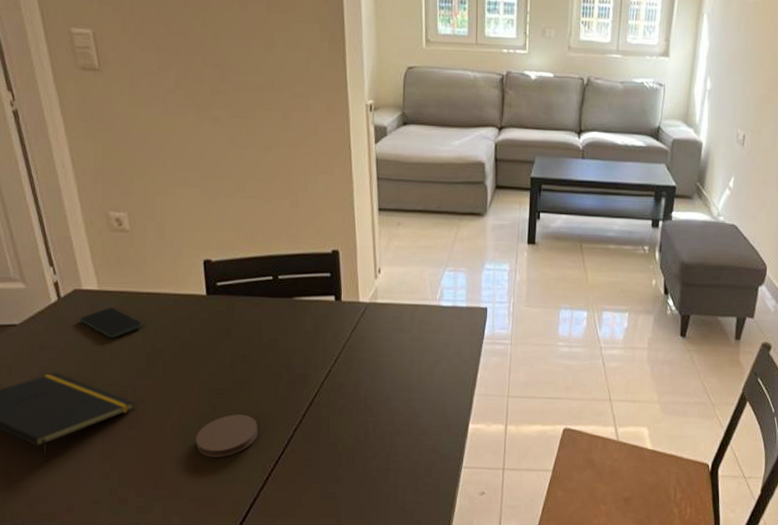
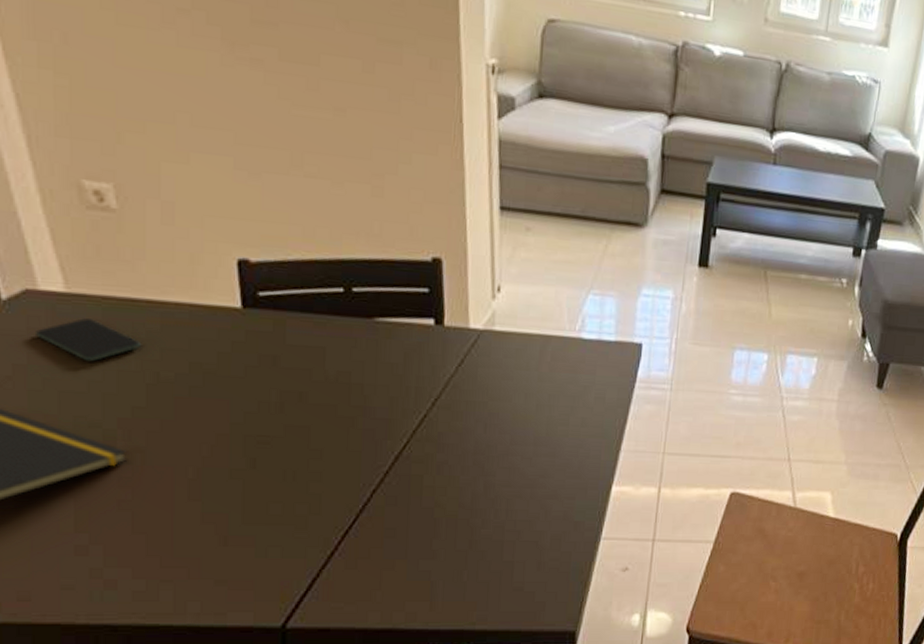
coaster: present [196,414,259,458] -> none [225,470,320,527]

